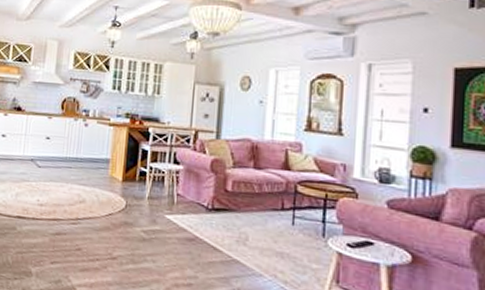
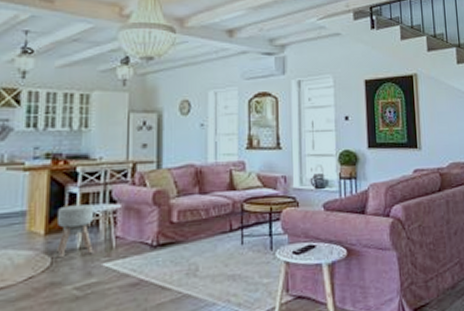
ottoman: none [130,160,161,205] -> present [57,204,95,259]

